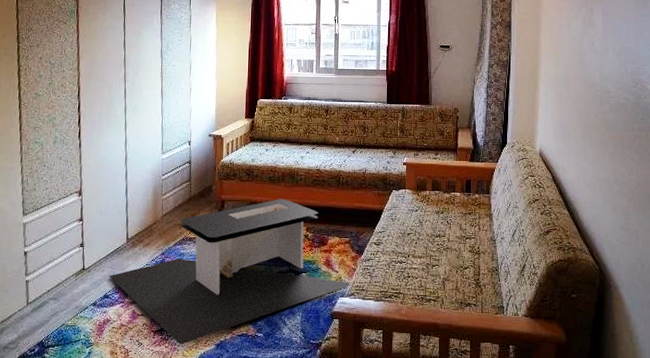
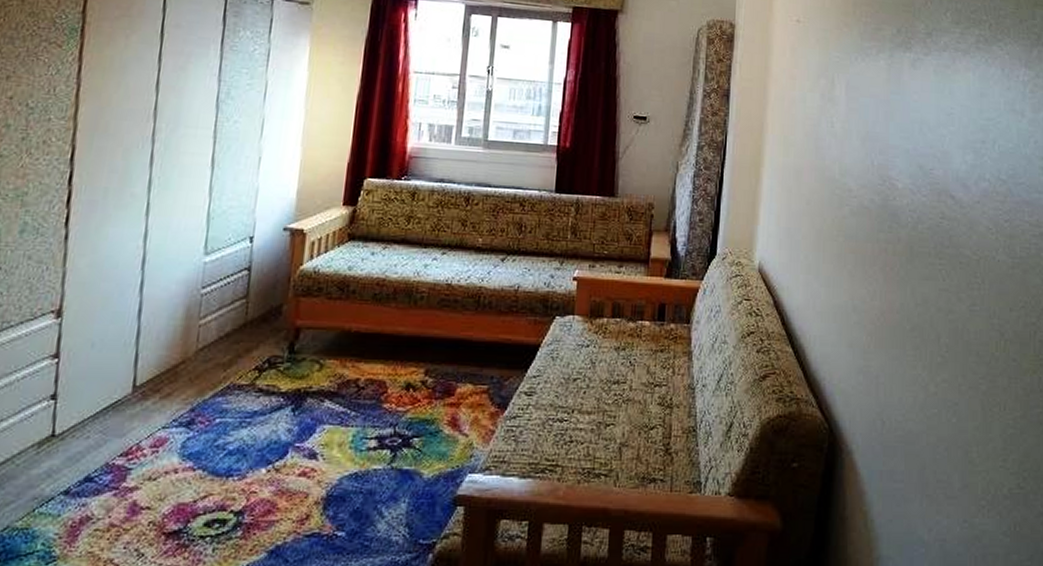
coffee table: present [109,199,351,345] -> none [96,327,487,554]

